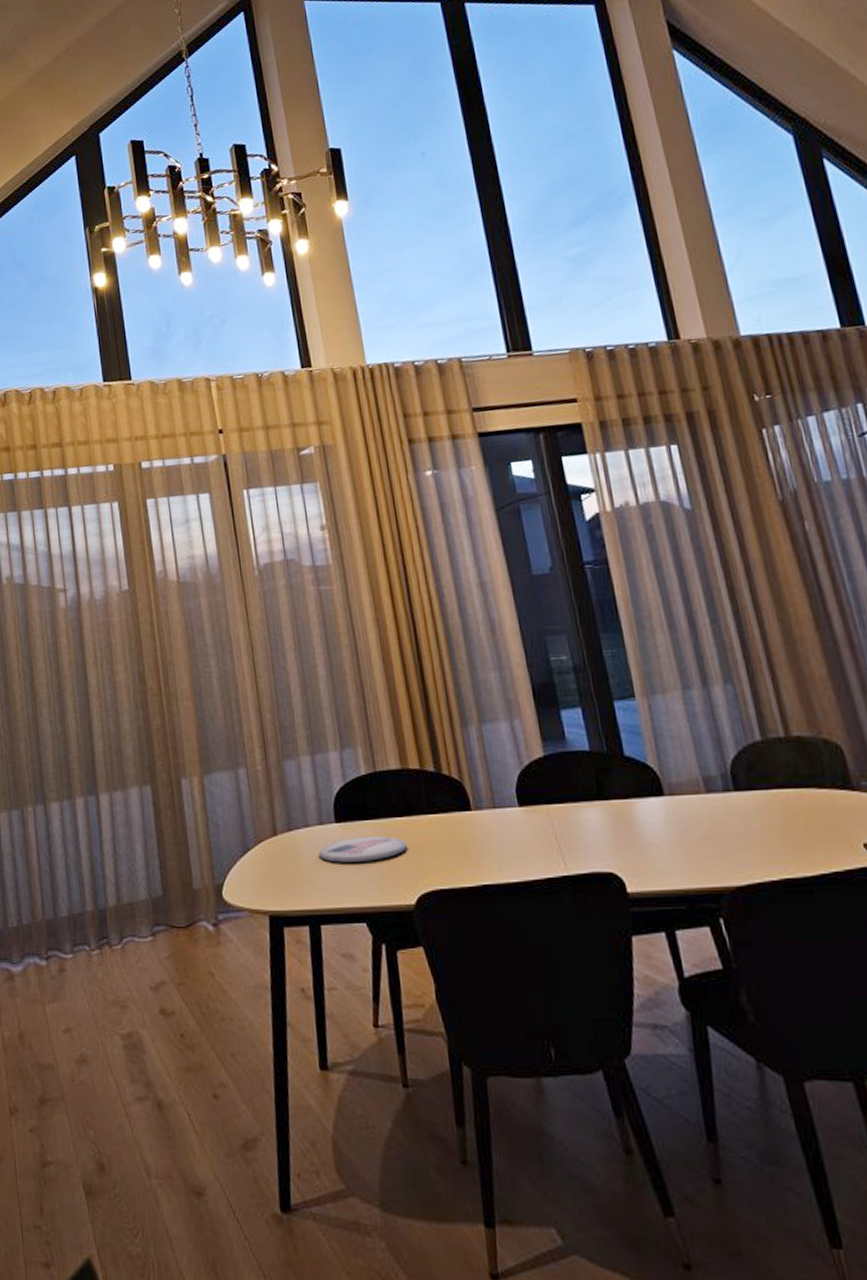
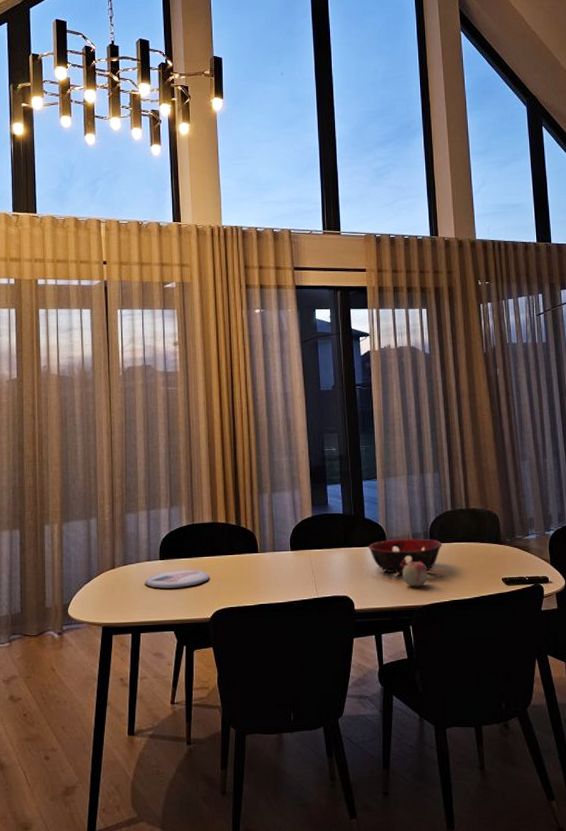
decorative bowl: none [636,784,756,839] -> present [368,538,443,574]
fruit: none [695,820,739,858] -> present [402,562,428,586]

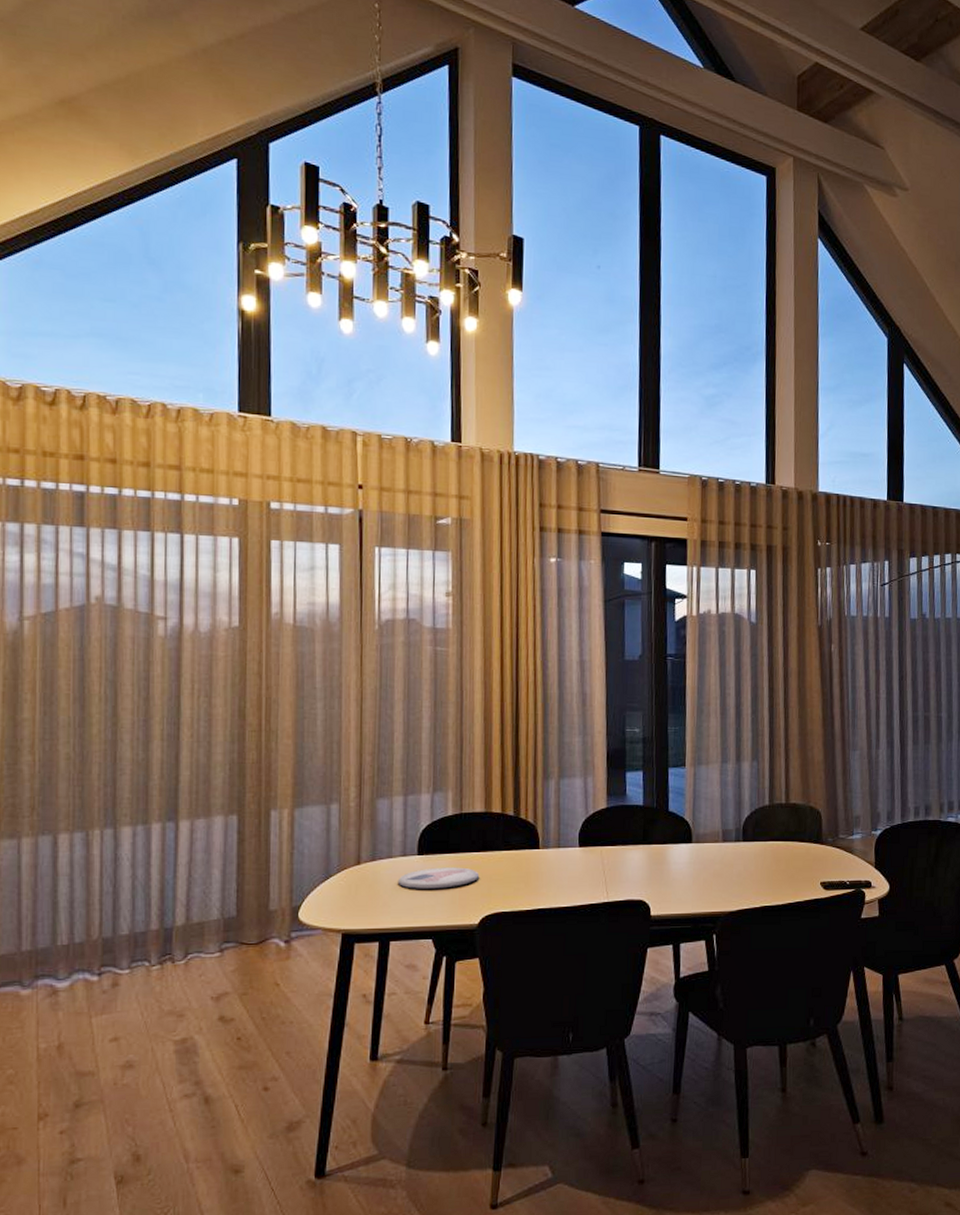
decorative bowl: present [368,538,443,574] -> none [671,835,757,876]
fruit: present [402,562,428,586] -> none [708,862,738,890]

